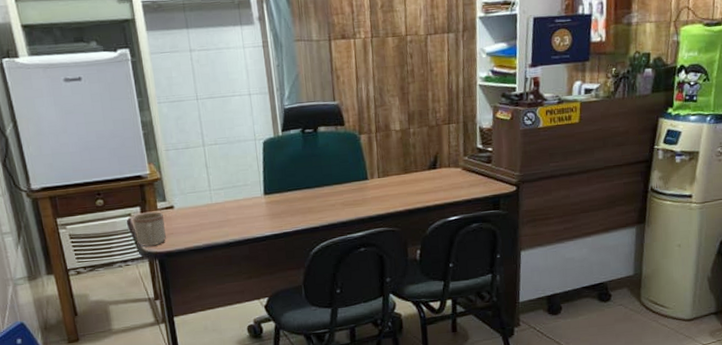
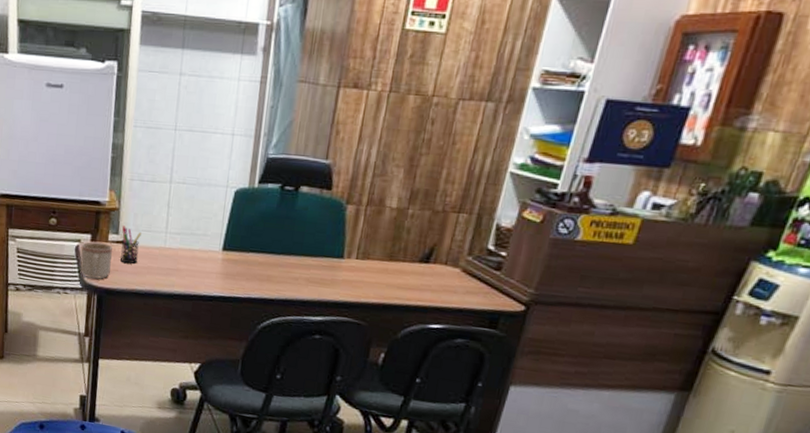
pen holder: none [168,192,189,226] -> present [120,225,141,264]

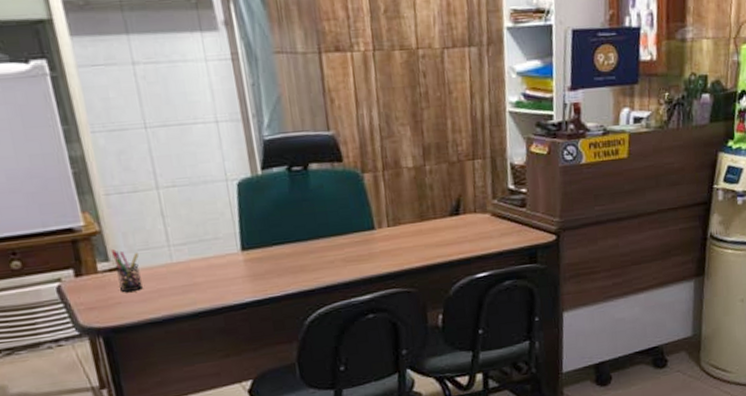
mug: present [80,242,112,279] -> none [63,275,112,322]

